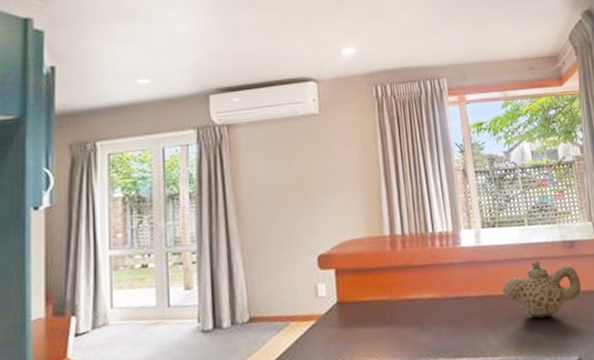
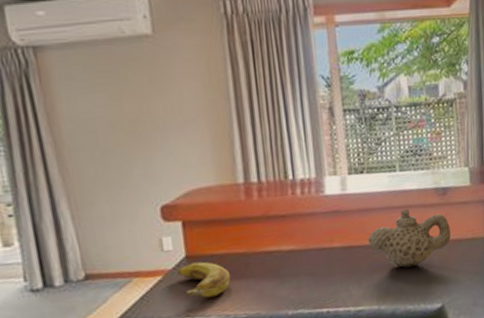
banana: none [329,307,377,343] -> present [177,261,231,298]

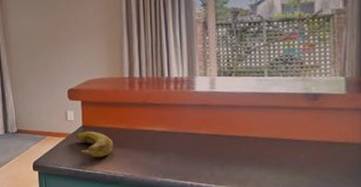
teapot: present [368,208,451,268] -> none [233,108,320,159]

